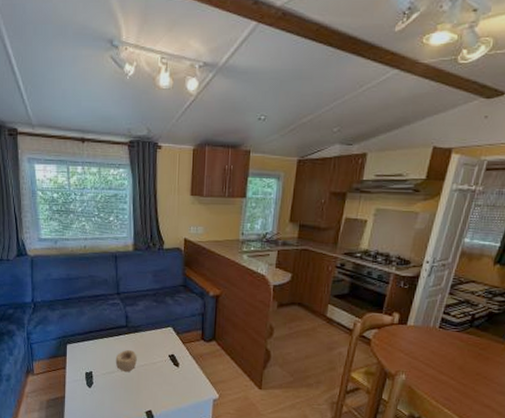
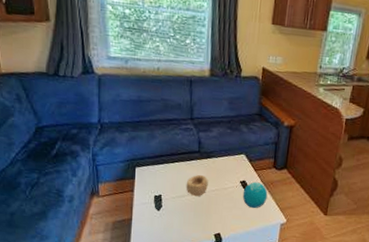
decorative orb: none [172,355,198,384] -> present [242,182,268,209]

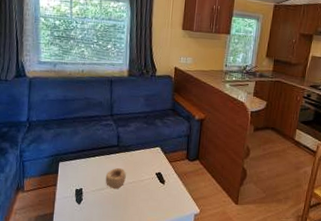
decorative orb: present [242,182,268,209] -> none [158,173,182,200]

